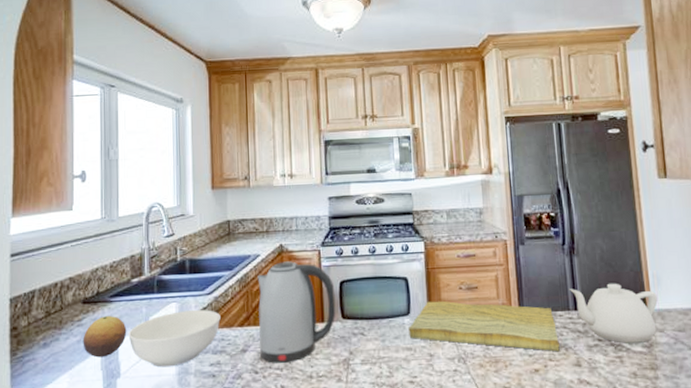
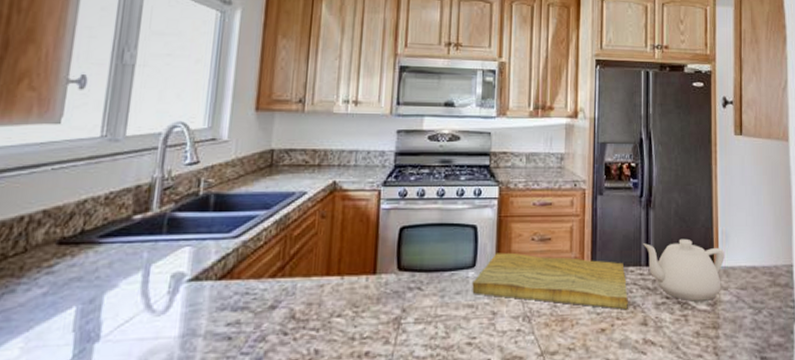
fruit: present [83,315,127,358] -> none [50,260,118,316]
bowl: present [128,309,221,367] -> none [118,255,248,328]
kettle: present [257,261,336,363] -> none [292,201,393,322]

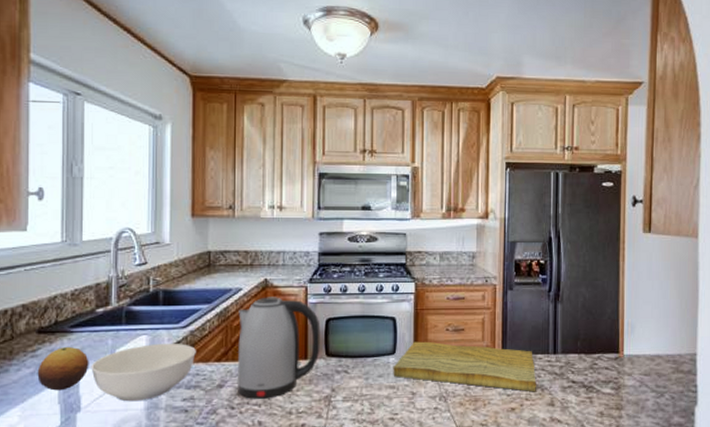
fruit: none [50,260,118,316] -> present [37,346,89,391]
bowl: none [118,255,248,328] -> present [91,343,196,402]
kettle: none [292,201,393,322] -> present [237,297,321,399]
teapot: present [642,238,724,301] -> none [550,329,629,385]

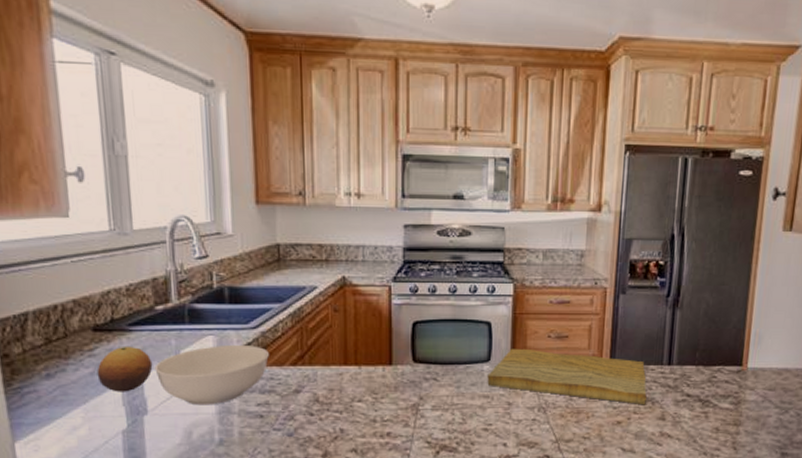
kettle: present [237,297,321,399] -> none [314,296,406,406]

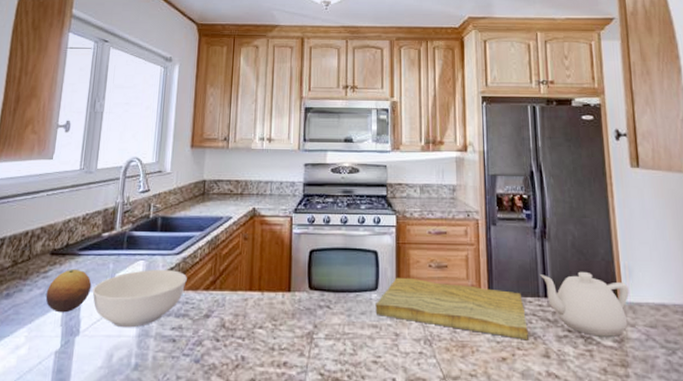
teapot: none [665,339,755,400] -> present [539,271,629,337]

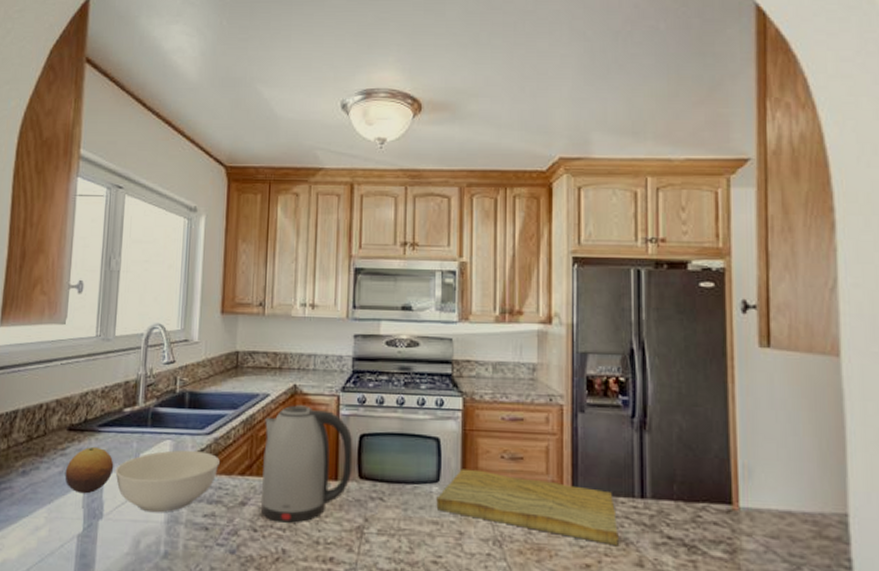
kettle: none [223,226,304,332] -> present [260,405,353,523]
teapot: present [539,271,629,337] -> none [635,469,747,547]

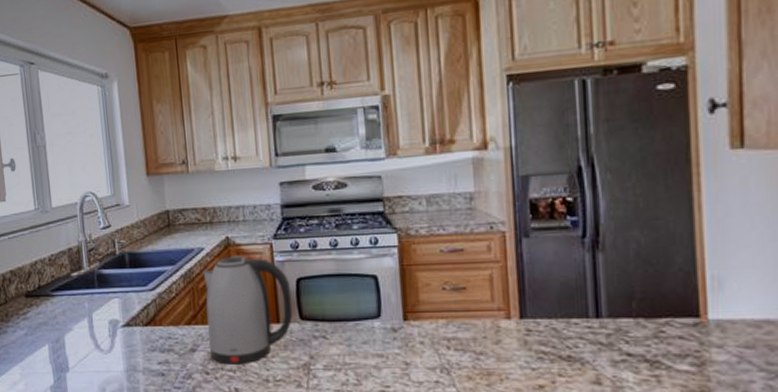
fruit: present [64,446,114,494] -> none [29,309,72,351]
bowl: present [115,450,220,513] -> none [73,305,166,364]
cutting board: present [436,469,619,547] -> none [379,303,573,367]

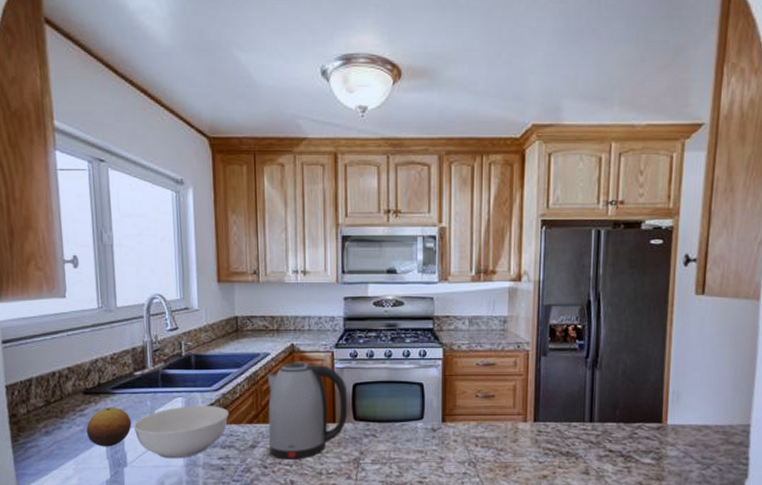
fruit: none [29,309,72,351] -> present [86,406,132,447]
bowl: none [73,305,166,364] -> present [133,405,229,459]

